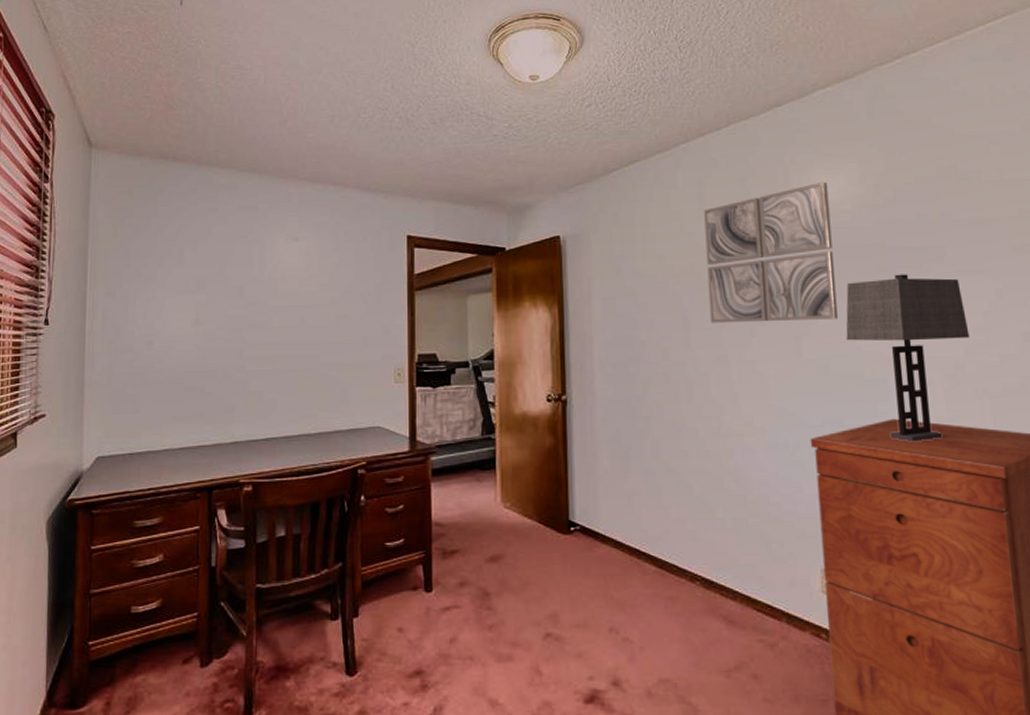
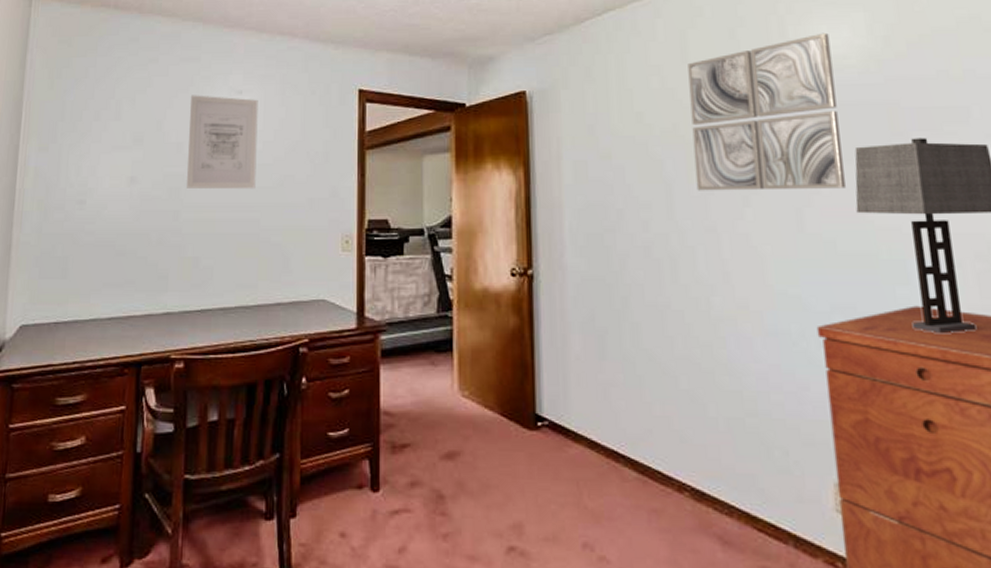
wall art: none [249,242,314,329] -> present [187,95,258,190]

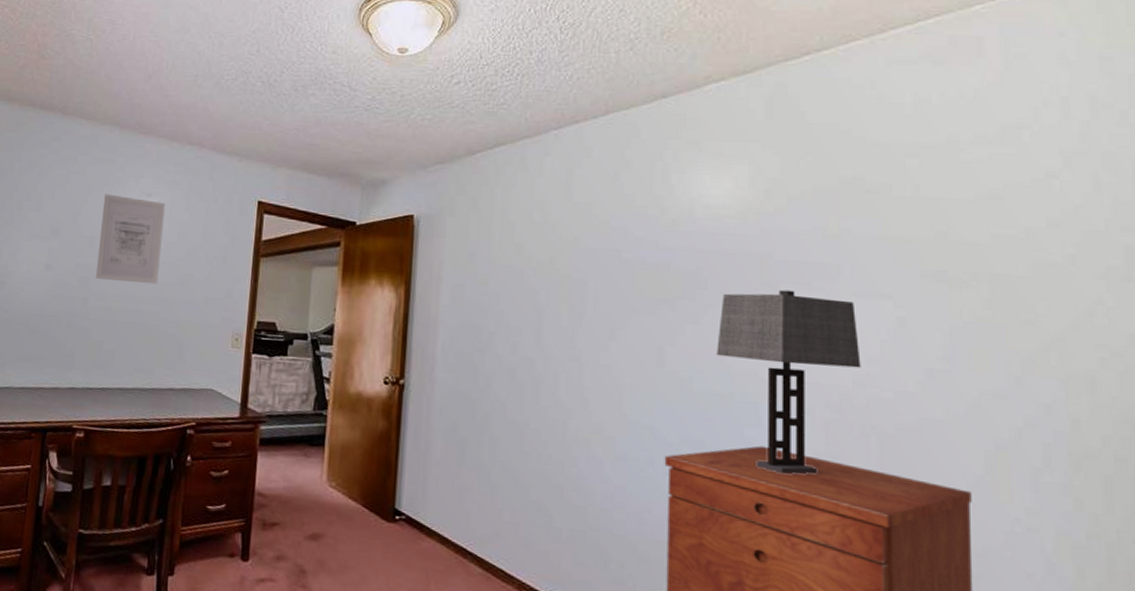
wall art: present [688,32,846,191] -> none [566,182,712,332]

